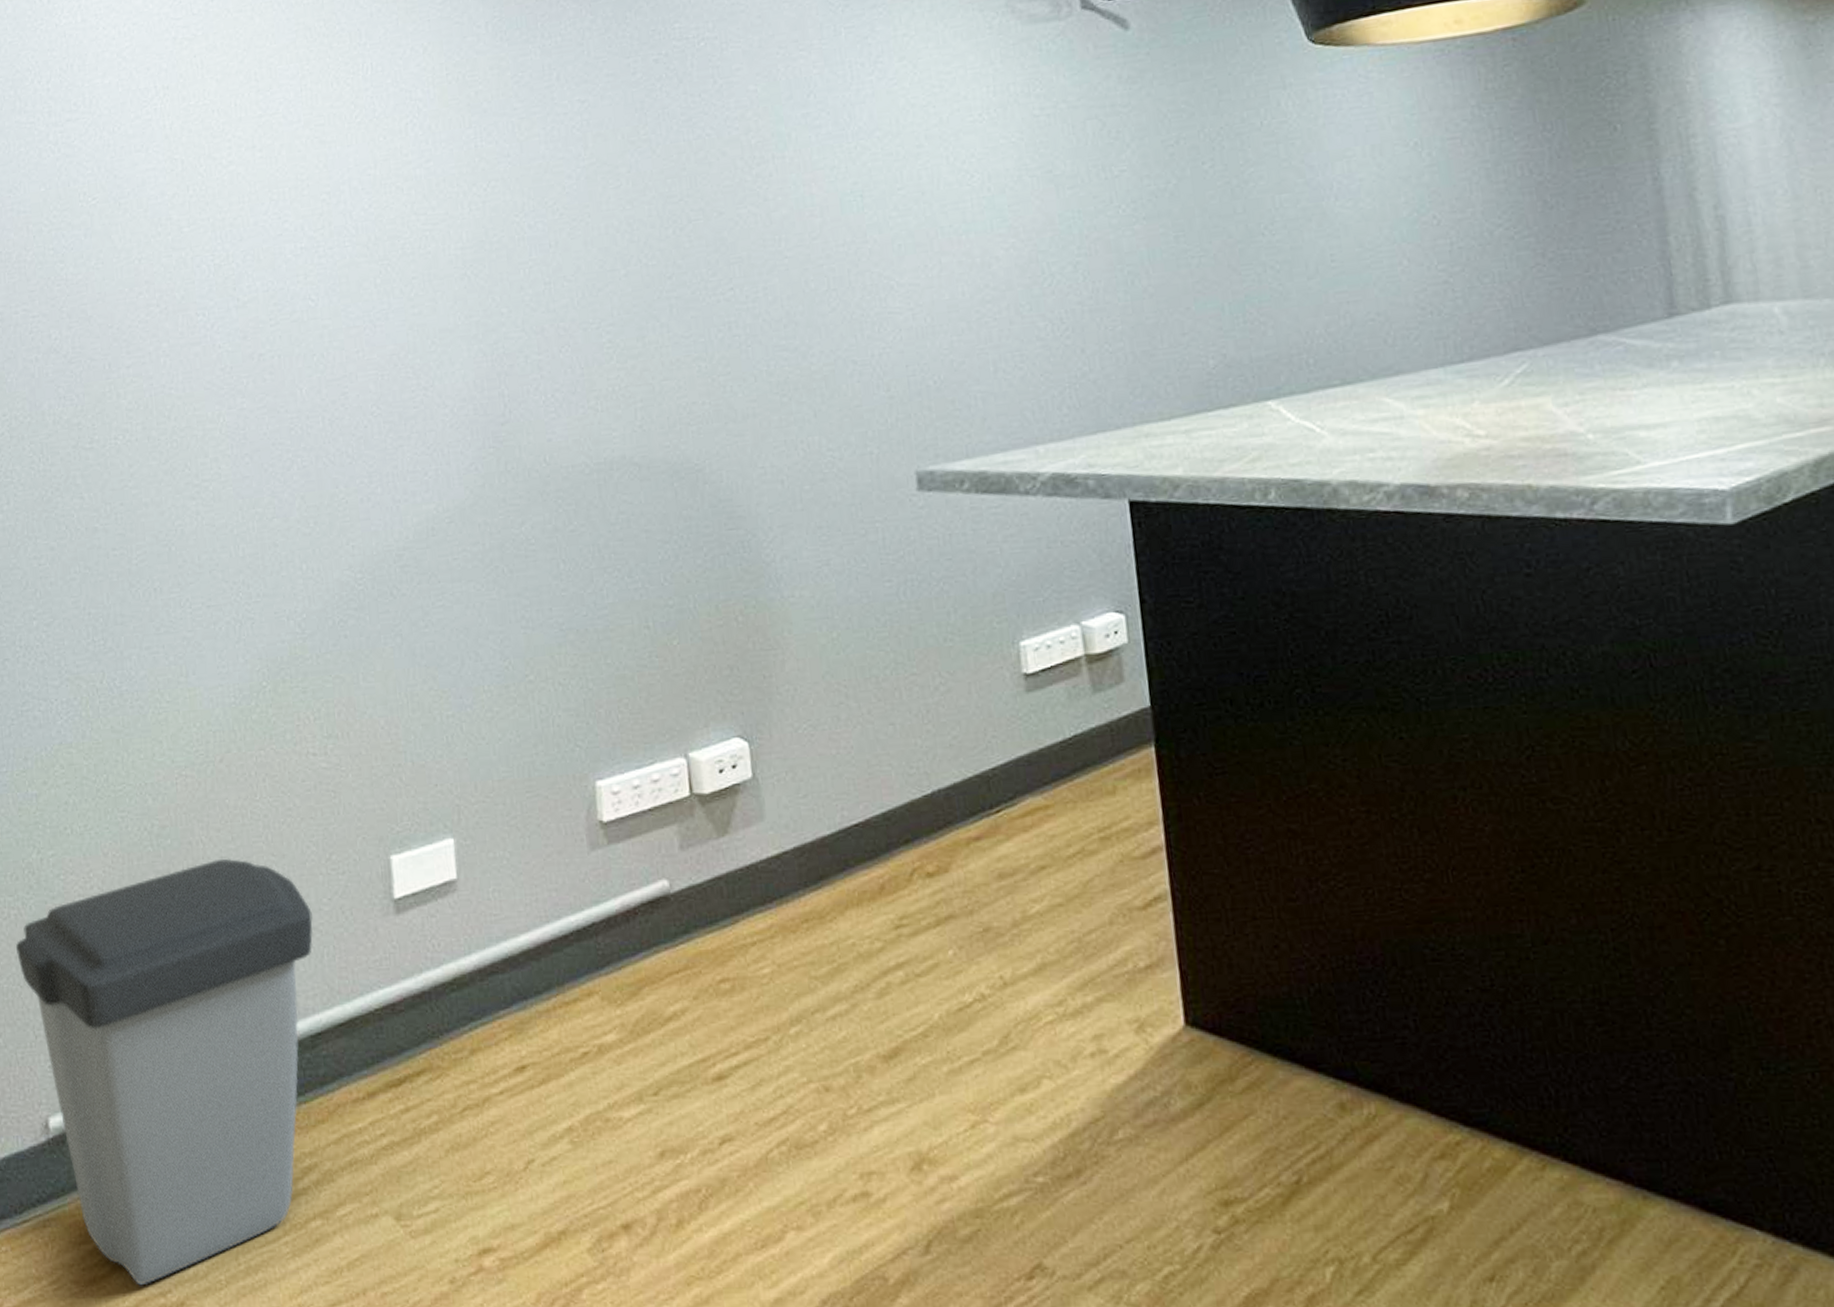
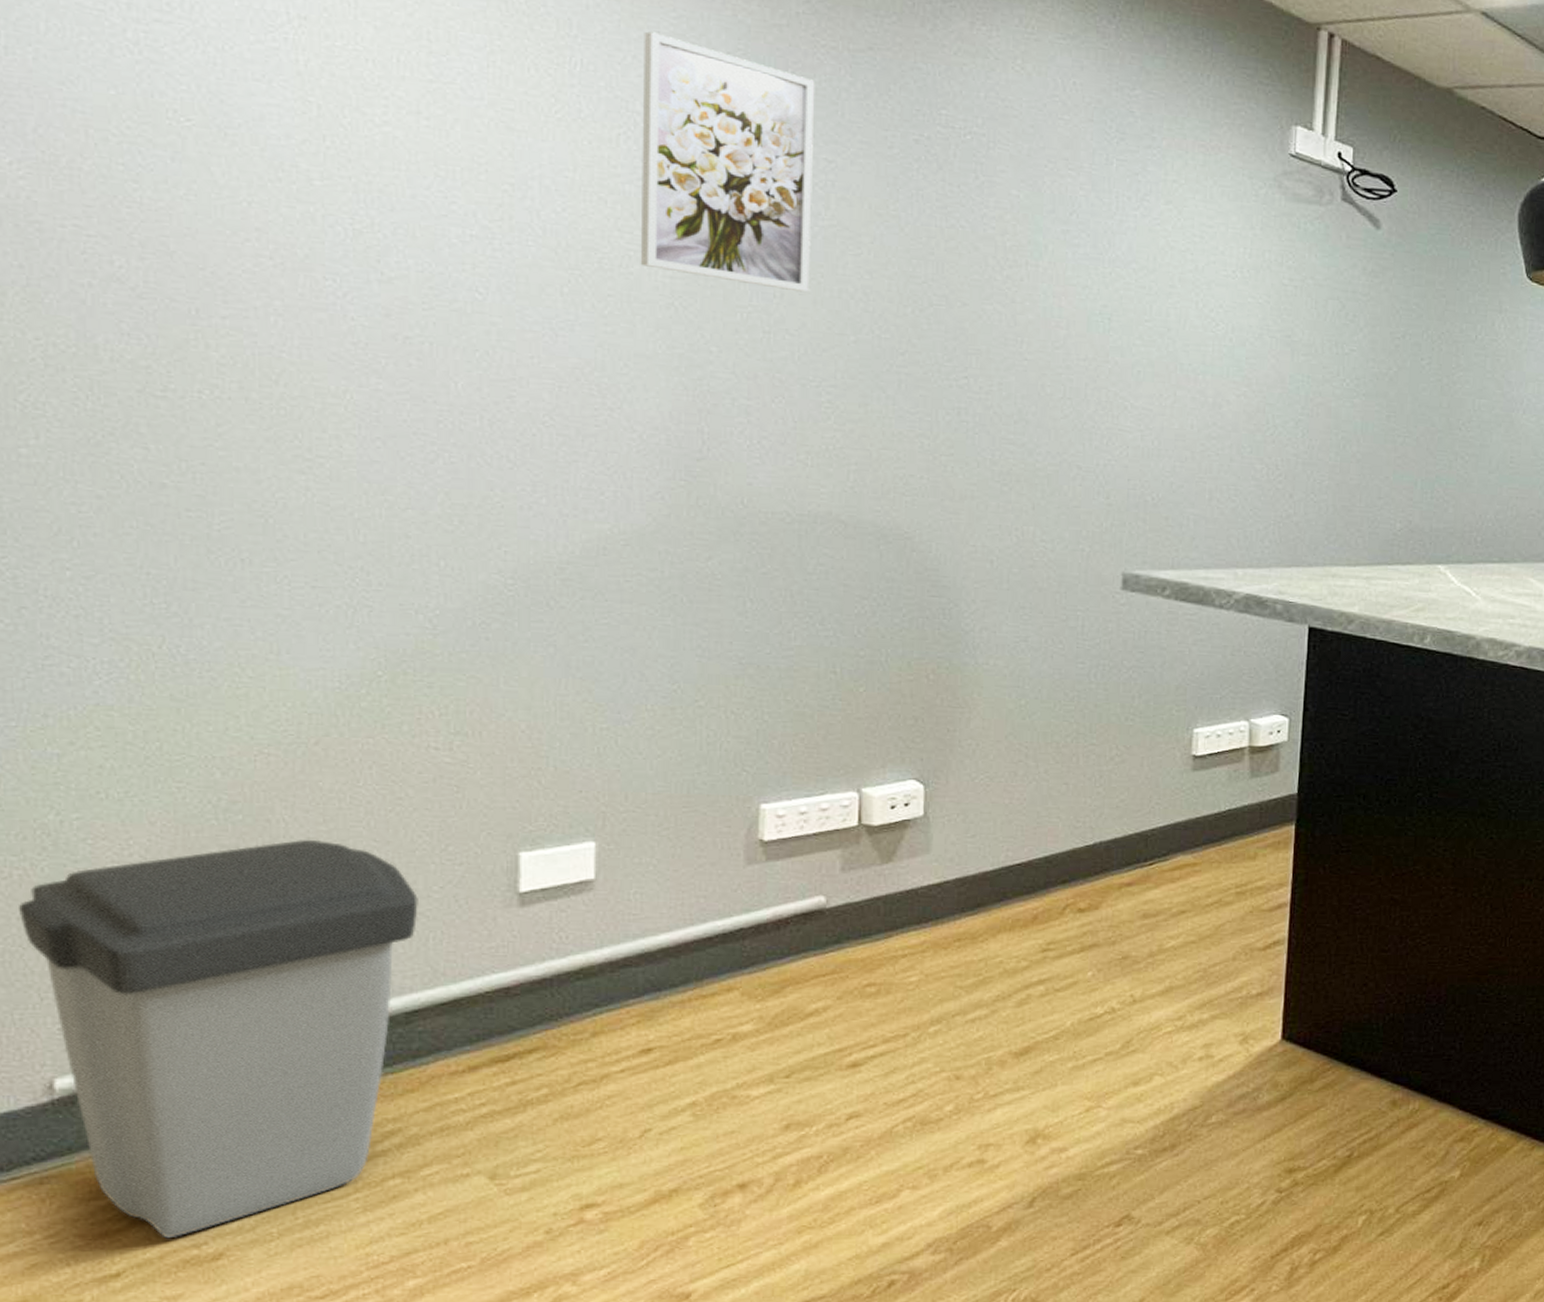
wall art: none [417,21,579,243] -> present [640,31,815,293]

